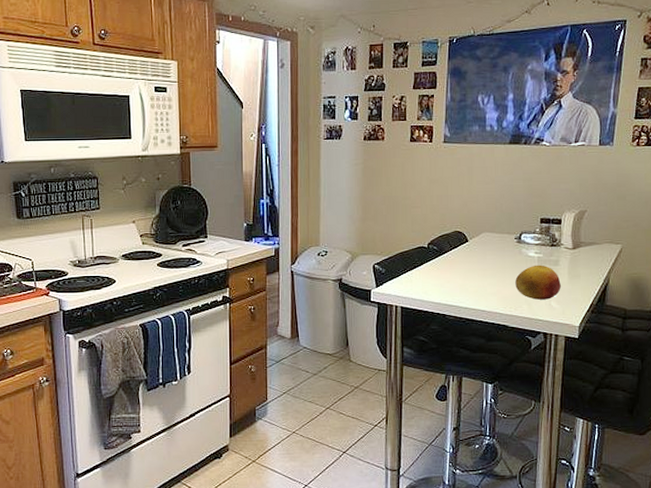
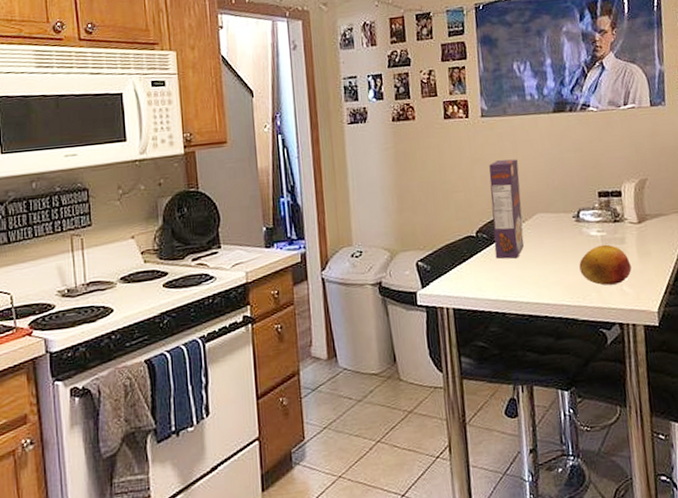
cereal box: none [442,183,472,269] -> present [489,159,524,259]

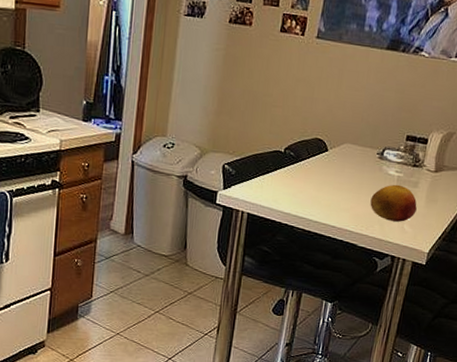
cereal box: present [489,159,524,259] -> none [297,85,340,180]

